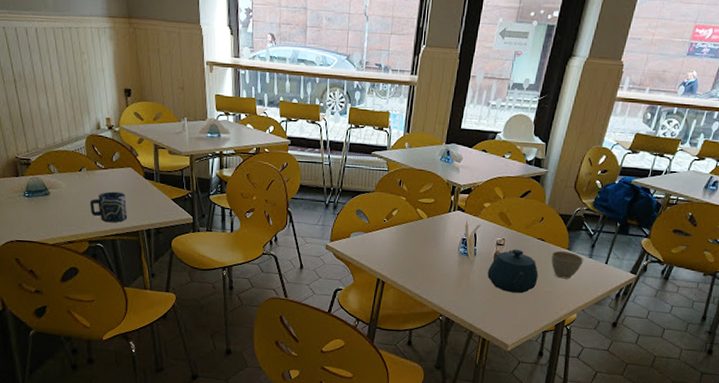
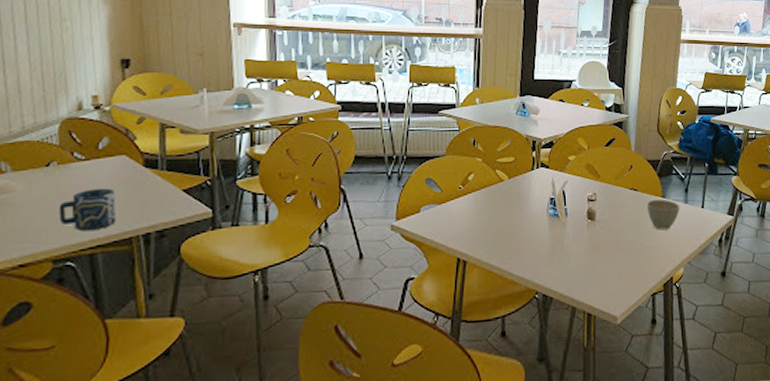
teapot: present [487,249,539,294] -> none [582,203,637,254]

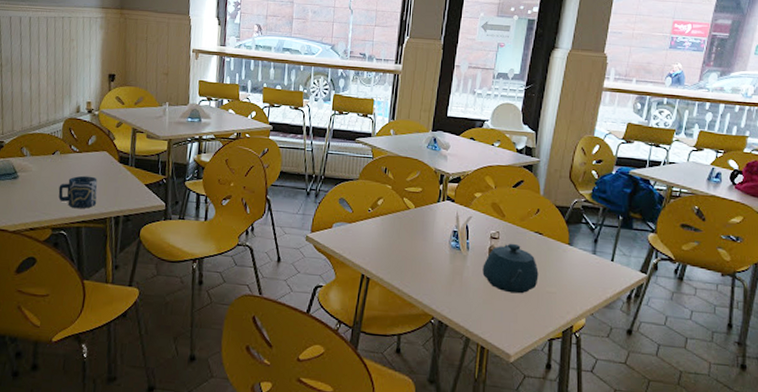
teapot: none [582,203,637,254] -> present [482,243,539,294]
cup: present [646,199,680,230] -> none [551,245,588,278]

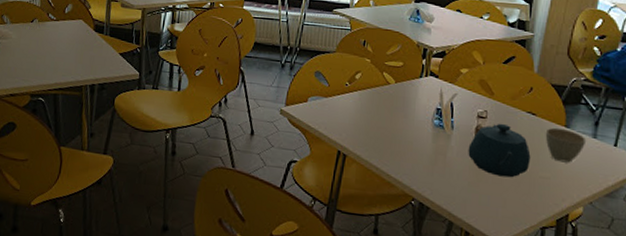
cup: present [58,175,98,208] -> none [36,43,74,76]
cup: none [551,245,588,278] -> present [545,127,587,163]

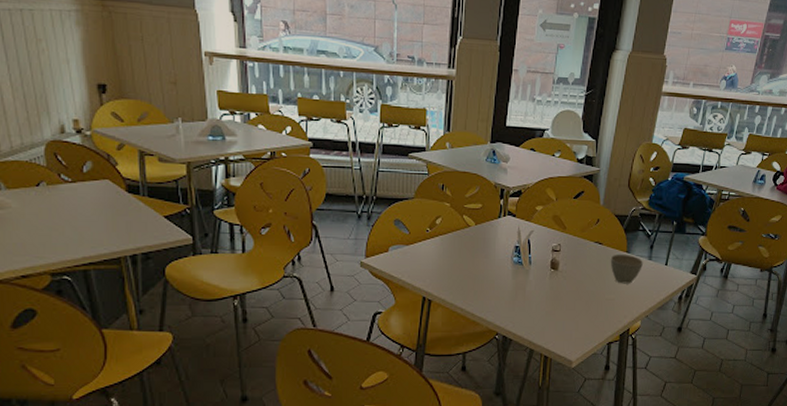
teapot: present [468,123,531,178] -> none [545,254,598,303]

